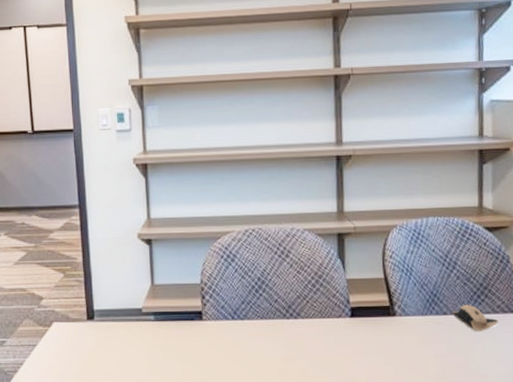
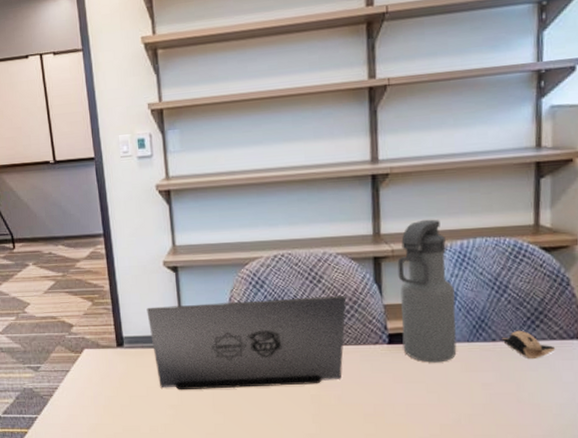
laptop: none [119,270,313,365] -> present [146,296,347,391]
water bottle: none [359,199,413,336] -> present [397,219,457,363]

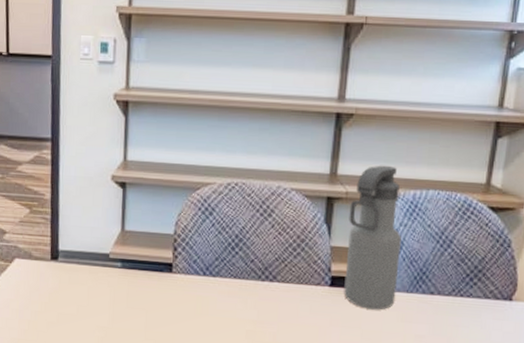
laptop: present [146,296,347,391] -> none [87,222,295,320]
baseball cap: present [501,330,556,360] -> none [439,285,489,316]

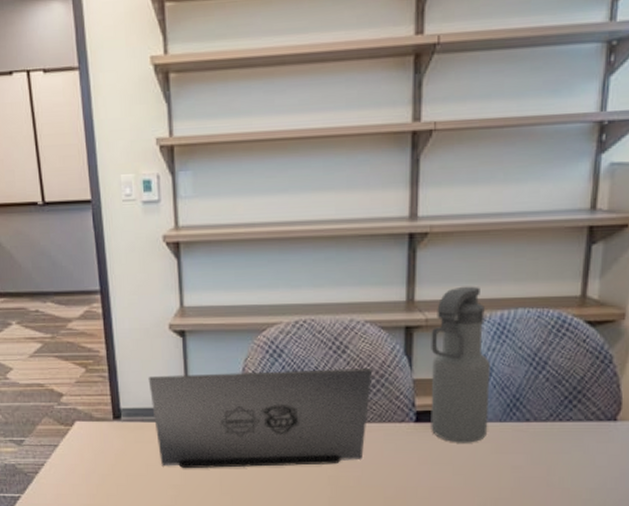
laptop: none [87,222,295,320] -> present [148,368,373,469]

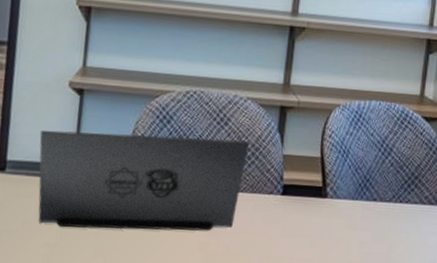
water bottle: present [431,286,490,443] -> none [295,76,348,218]

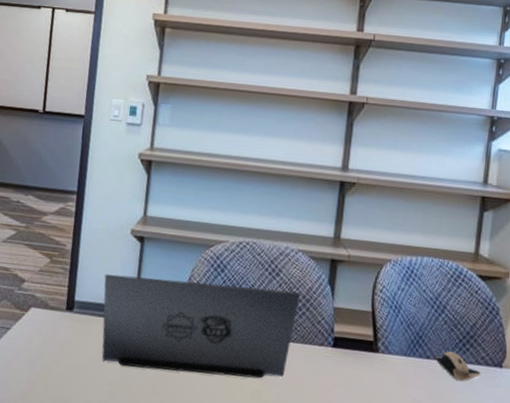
baseball cap: none [381,192,425,222] -> present [435,350,481,382]

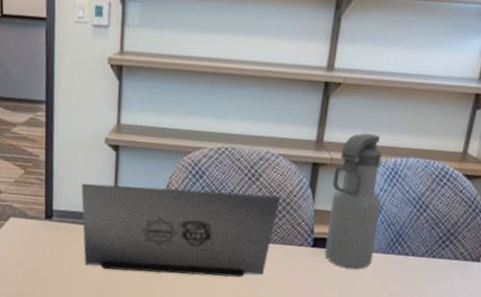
water bottle: none [345,231,399,373] -> present [325,133,382,270]
baseball cap: present [435,350,481,382] -> none [413,247,459,276]

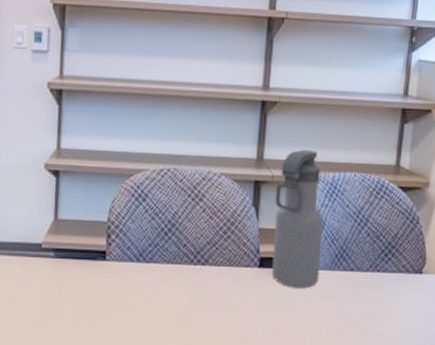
laptop: present [81,183,281,278] -> none [19,211,225,304]

